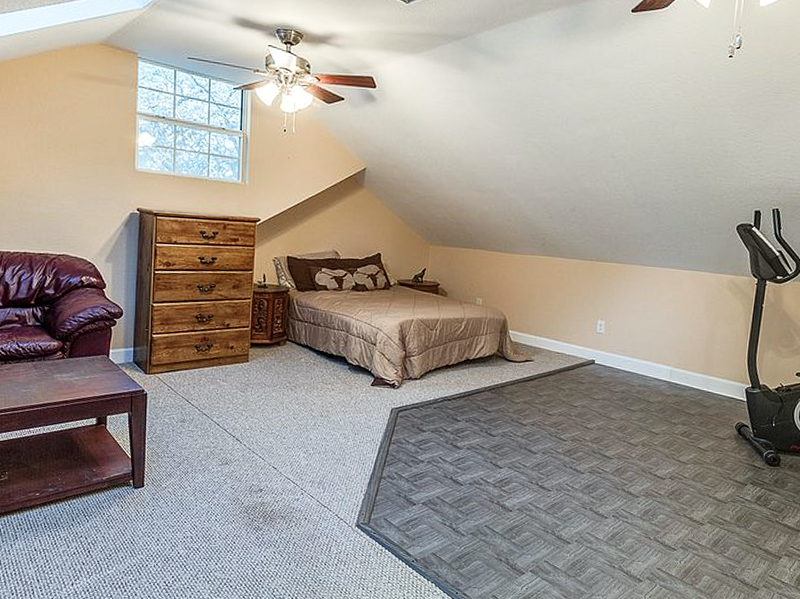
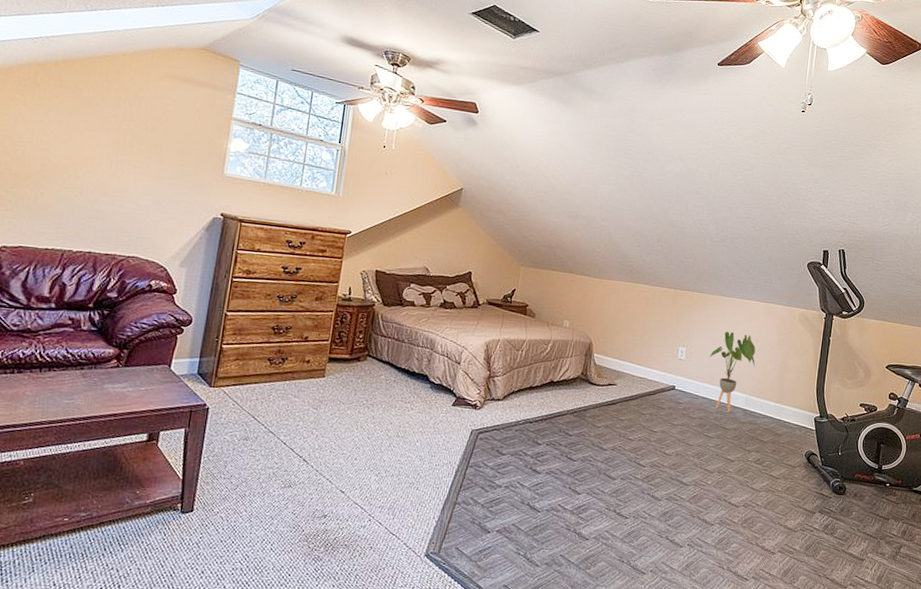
house plant: none [629,302,680,386] -> present [709,331,756,413]

